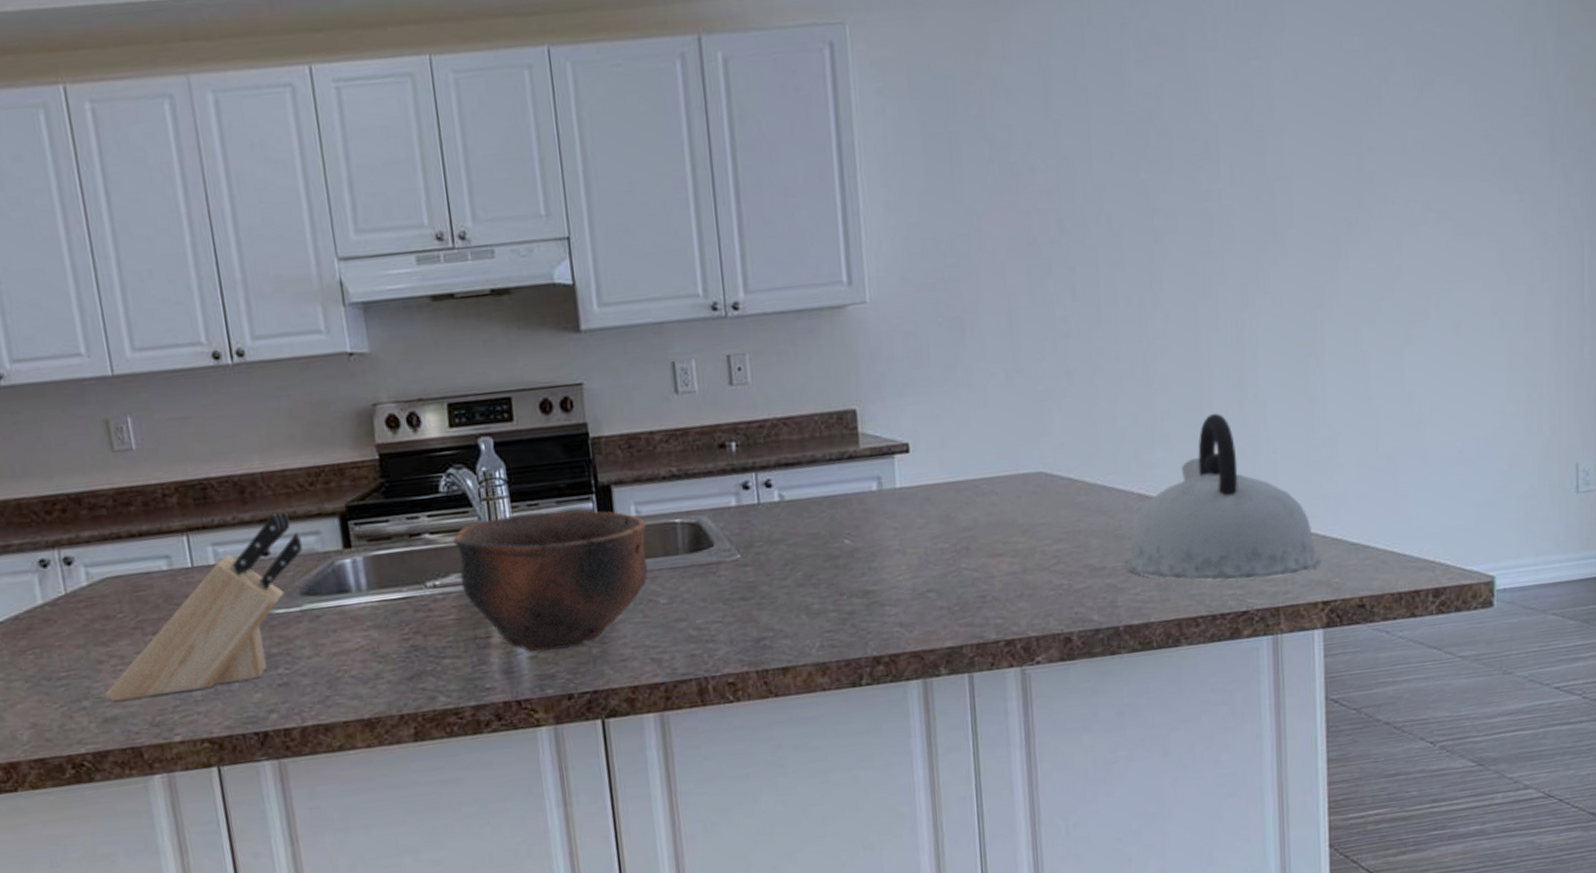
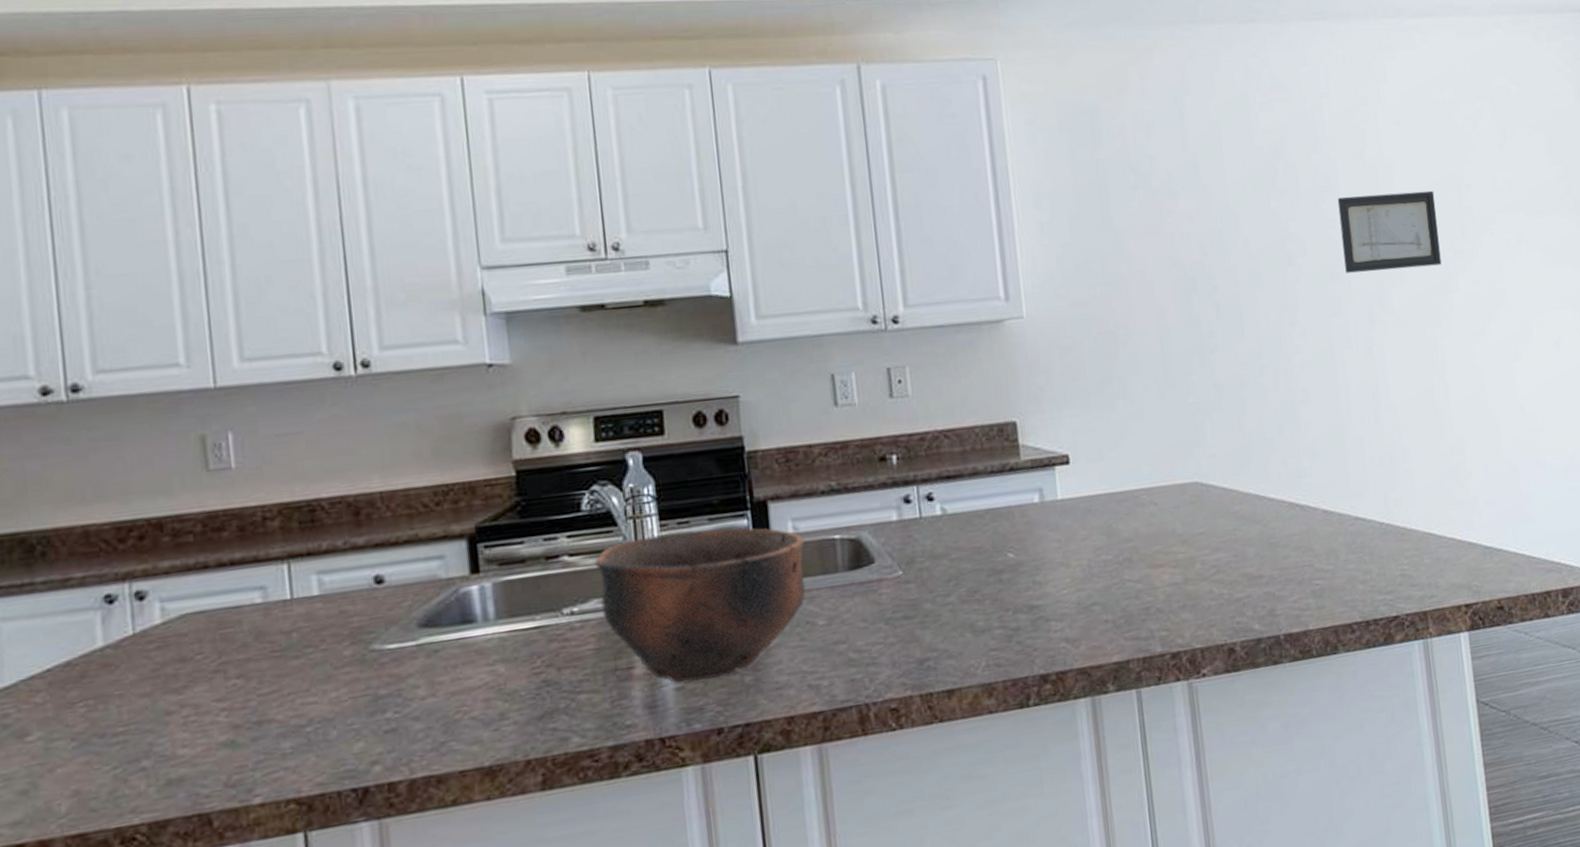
knife block: present [105,511,303,702] -> none [171,534,424,760]
kettle: present [1126,413,1321,581] -> none [1282,423,1460,587]
wall art: none [1216,155,1331,251] -> present [1337,190,1442,273]

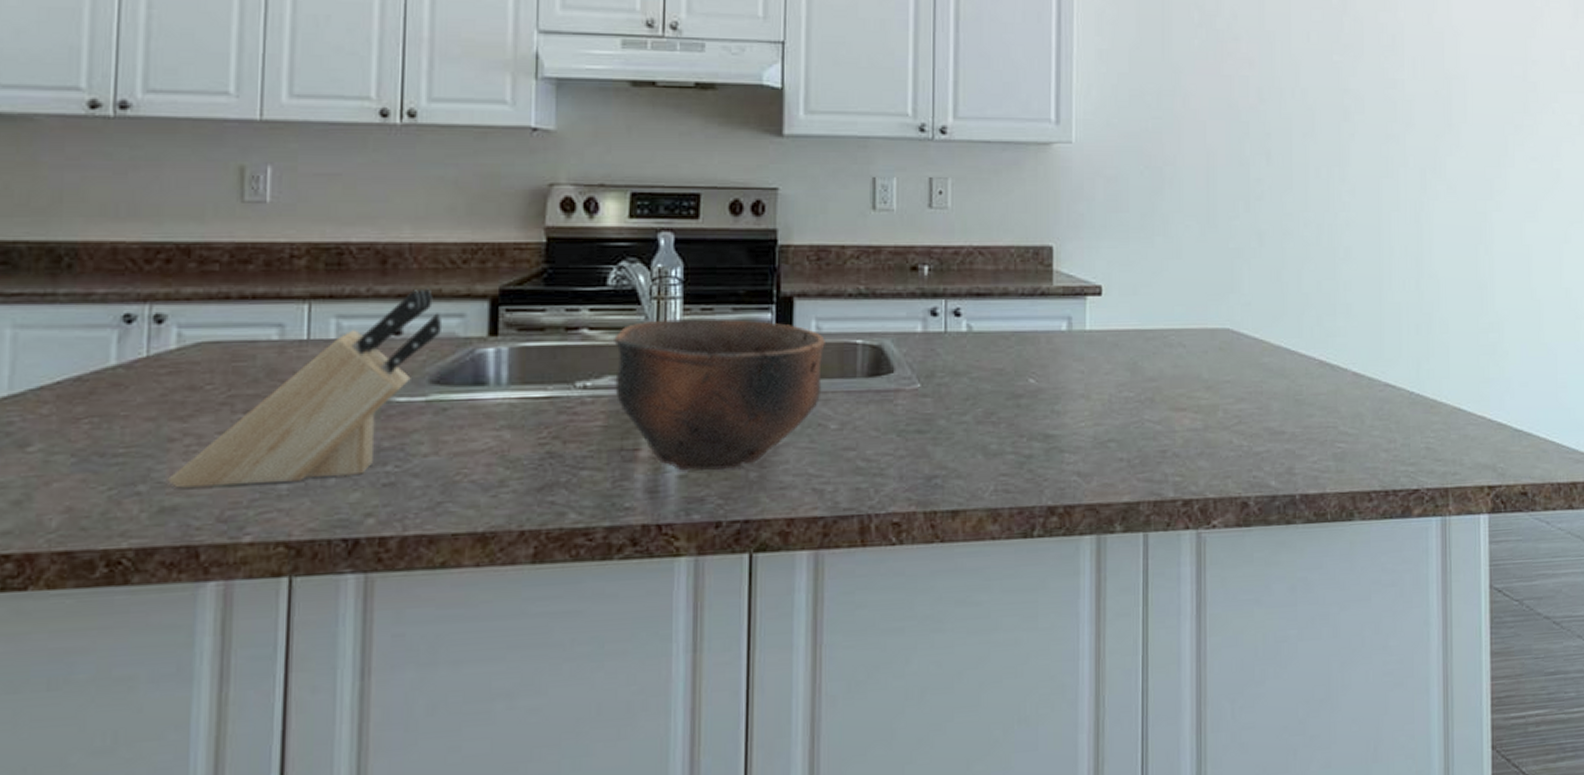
knife block: none [171,534,424,760] -> present [168,288,443,488]
wall art: present [1337,190,1442,273] -> none [1401,58,1500,138]

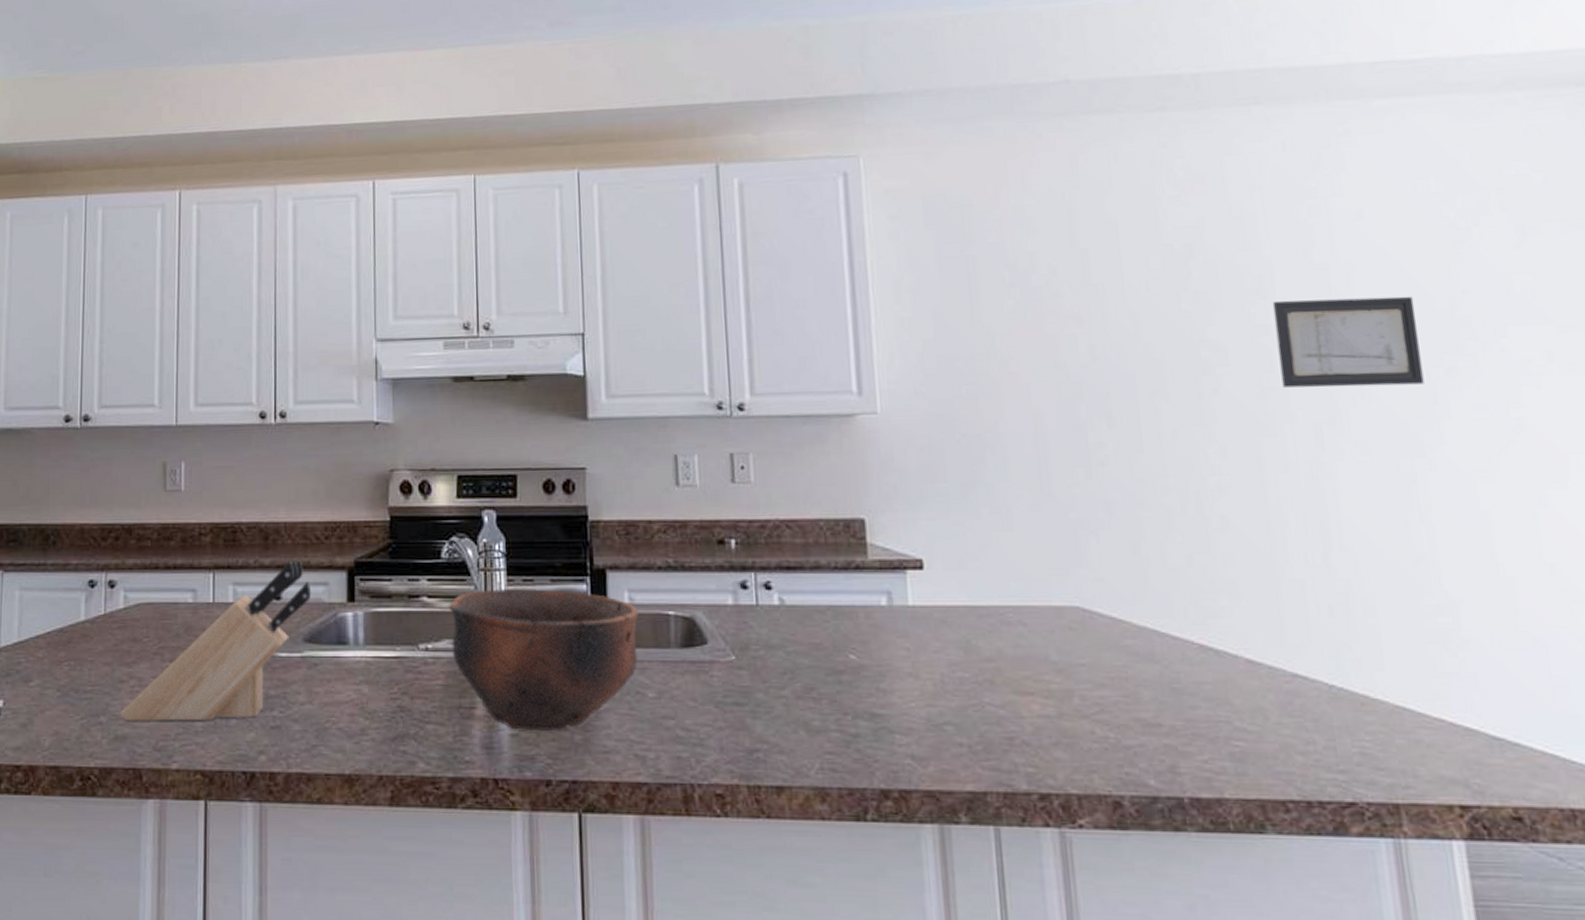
wall art: none [1401,58,1500,138] -> present [1272,296,1424,388]

